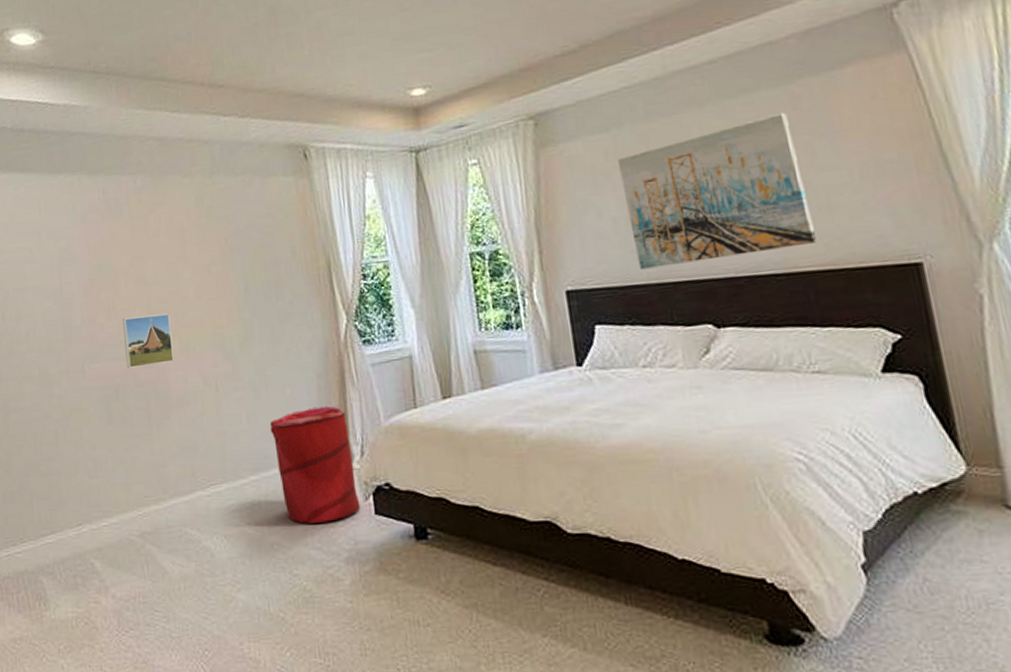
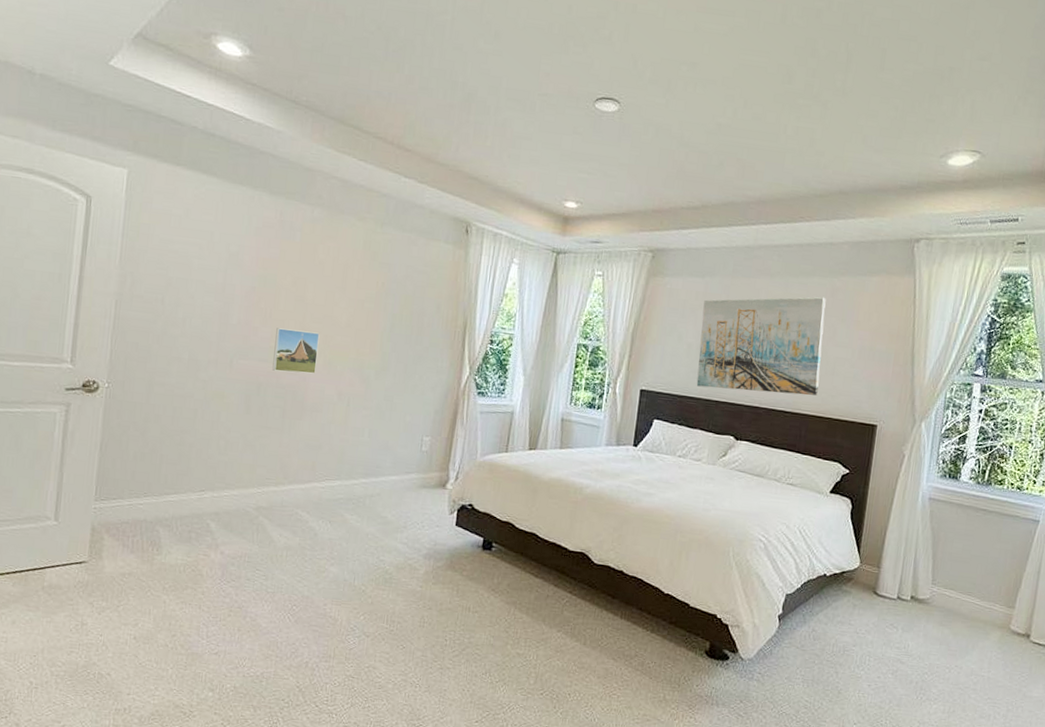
laundry hamper: present [270,405,361,524] -> none [385,435,451,525]

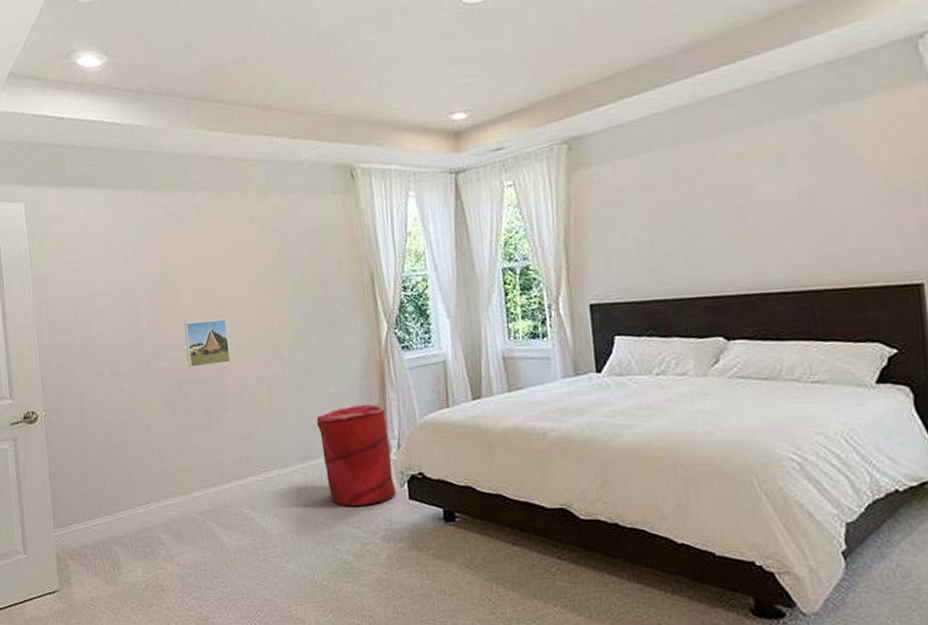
laundry hamper: none [385,435,451,525] -> present [316,404,396,506]
wall art: present [696,297,826,396] -> none [645,140,826,286]

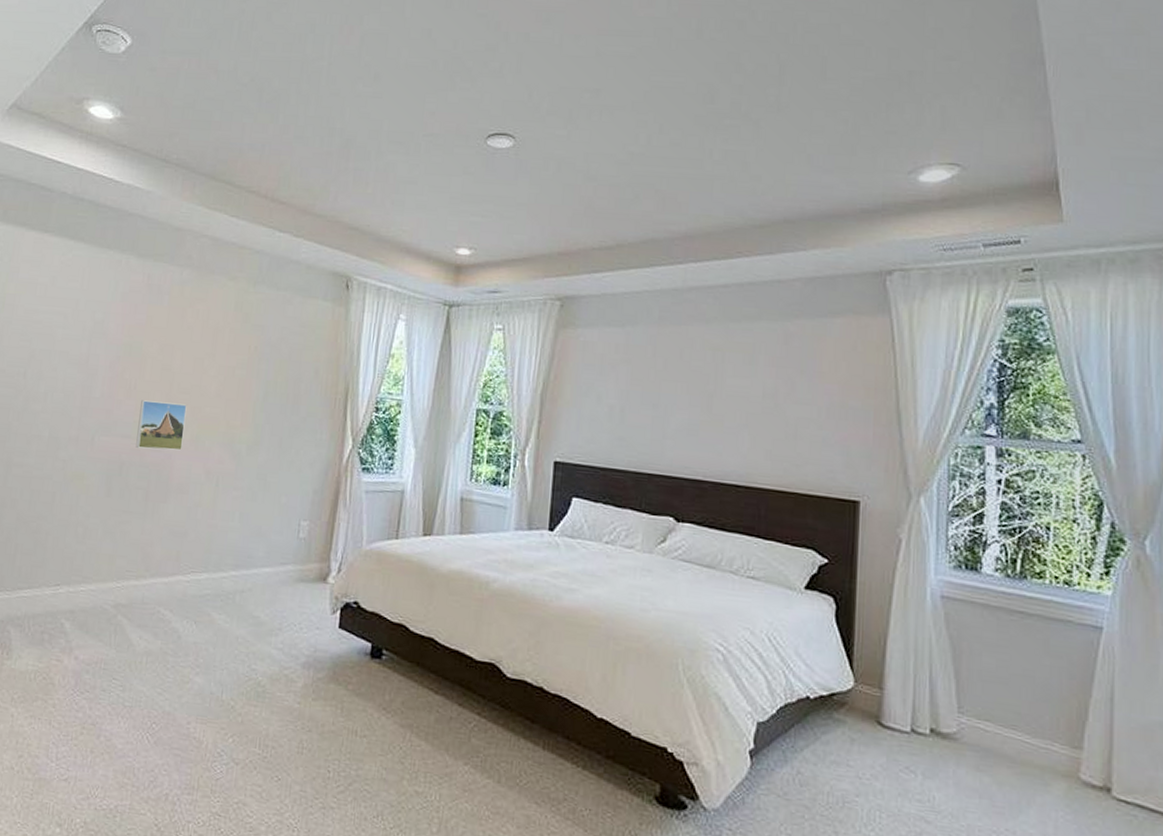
laundry hamper: present [316,404,396,506] -> none [257,519,333,627]

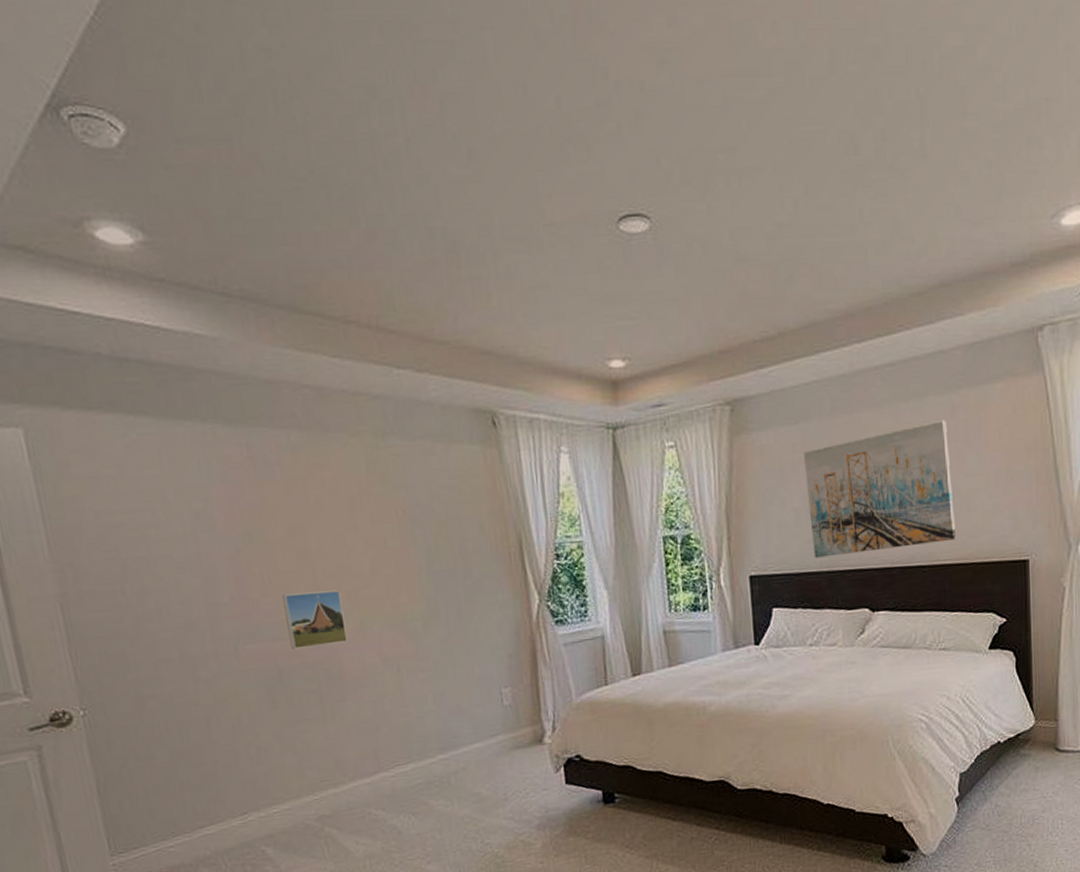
wall art: none [622,344,779,465] -> present [804,419,956,558]

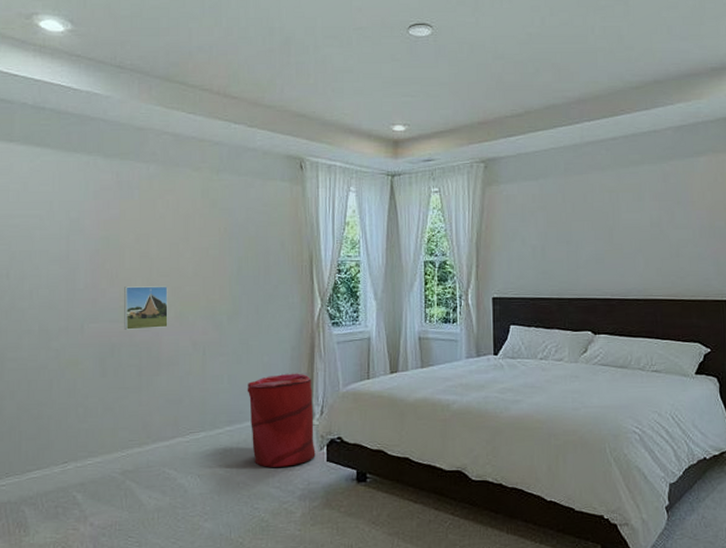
laundry hamper: none [458,684,552,797] -> present [247,373,316,467]
wall art: present [804,419,956,558] -> none [541,183,666,287]

